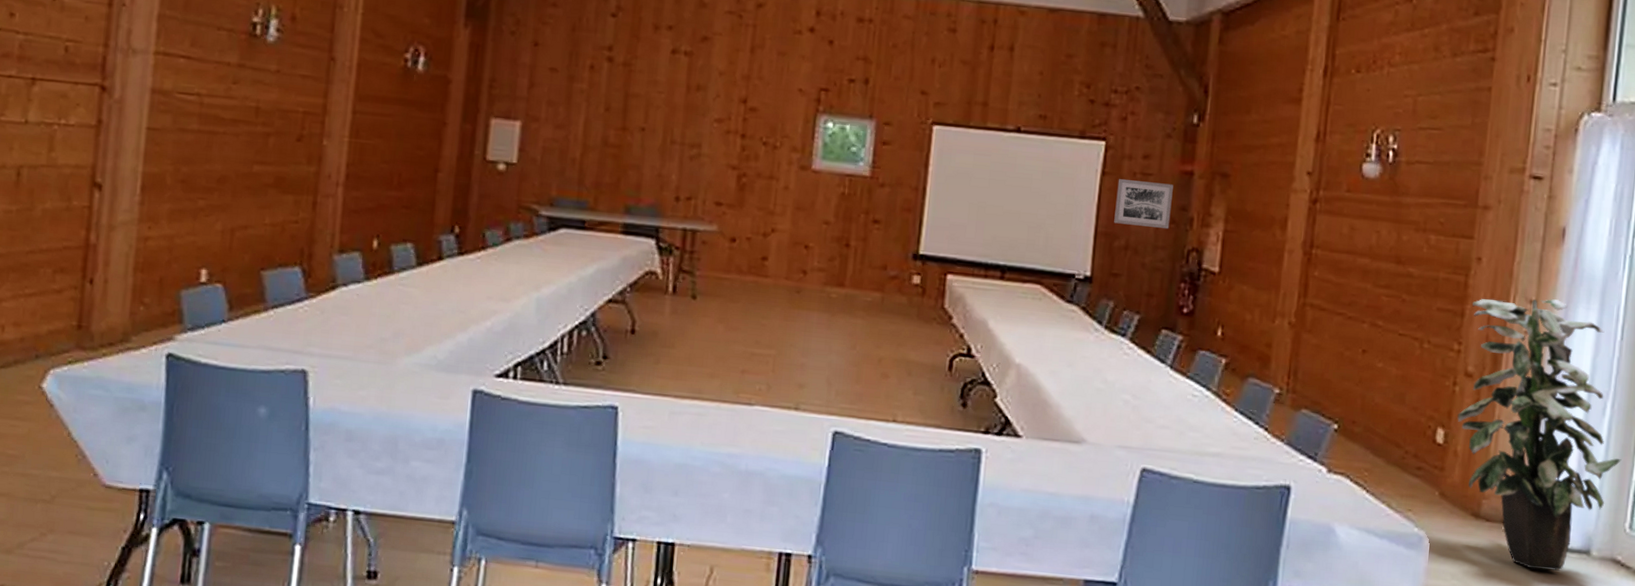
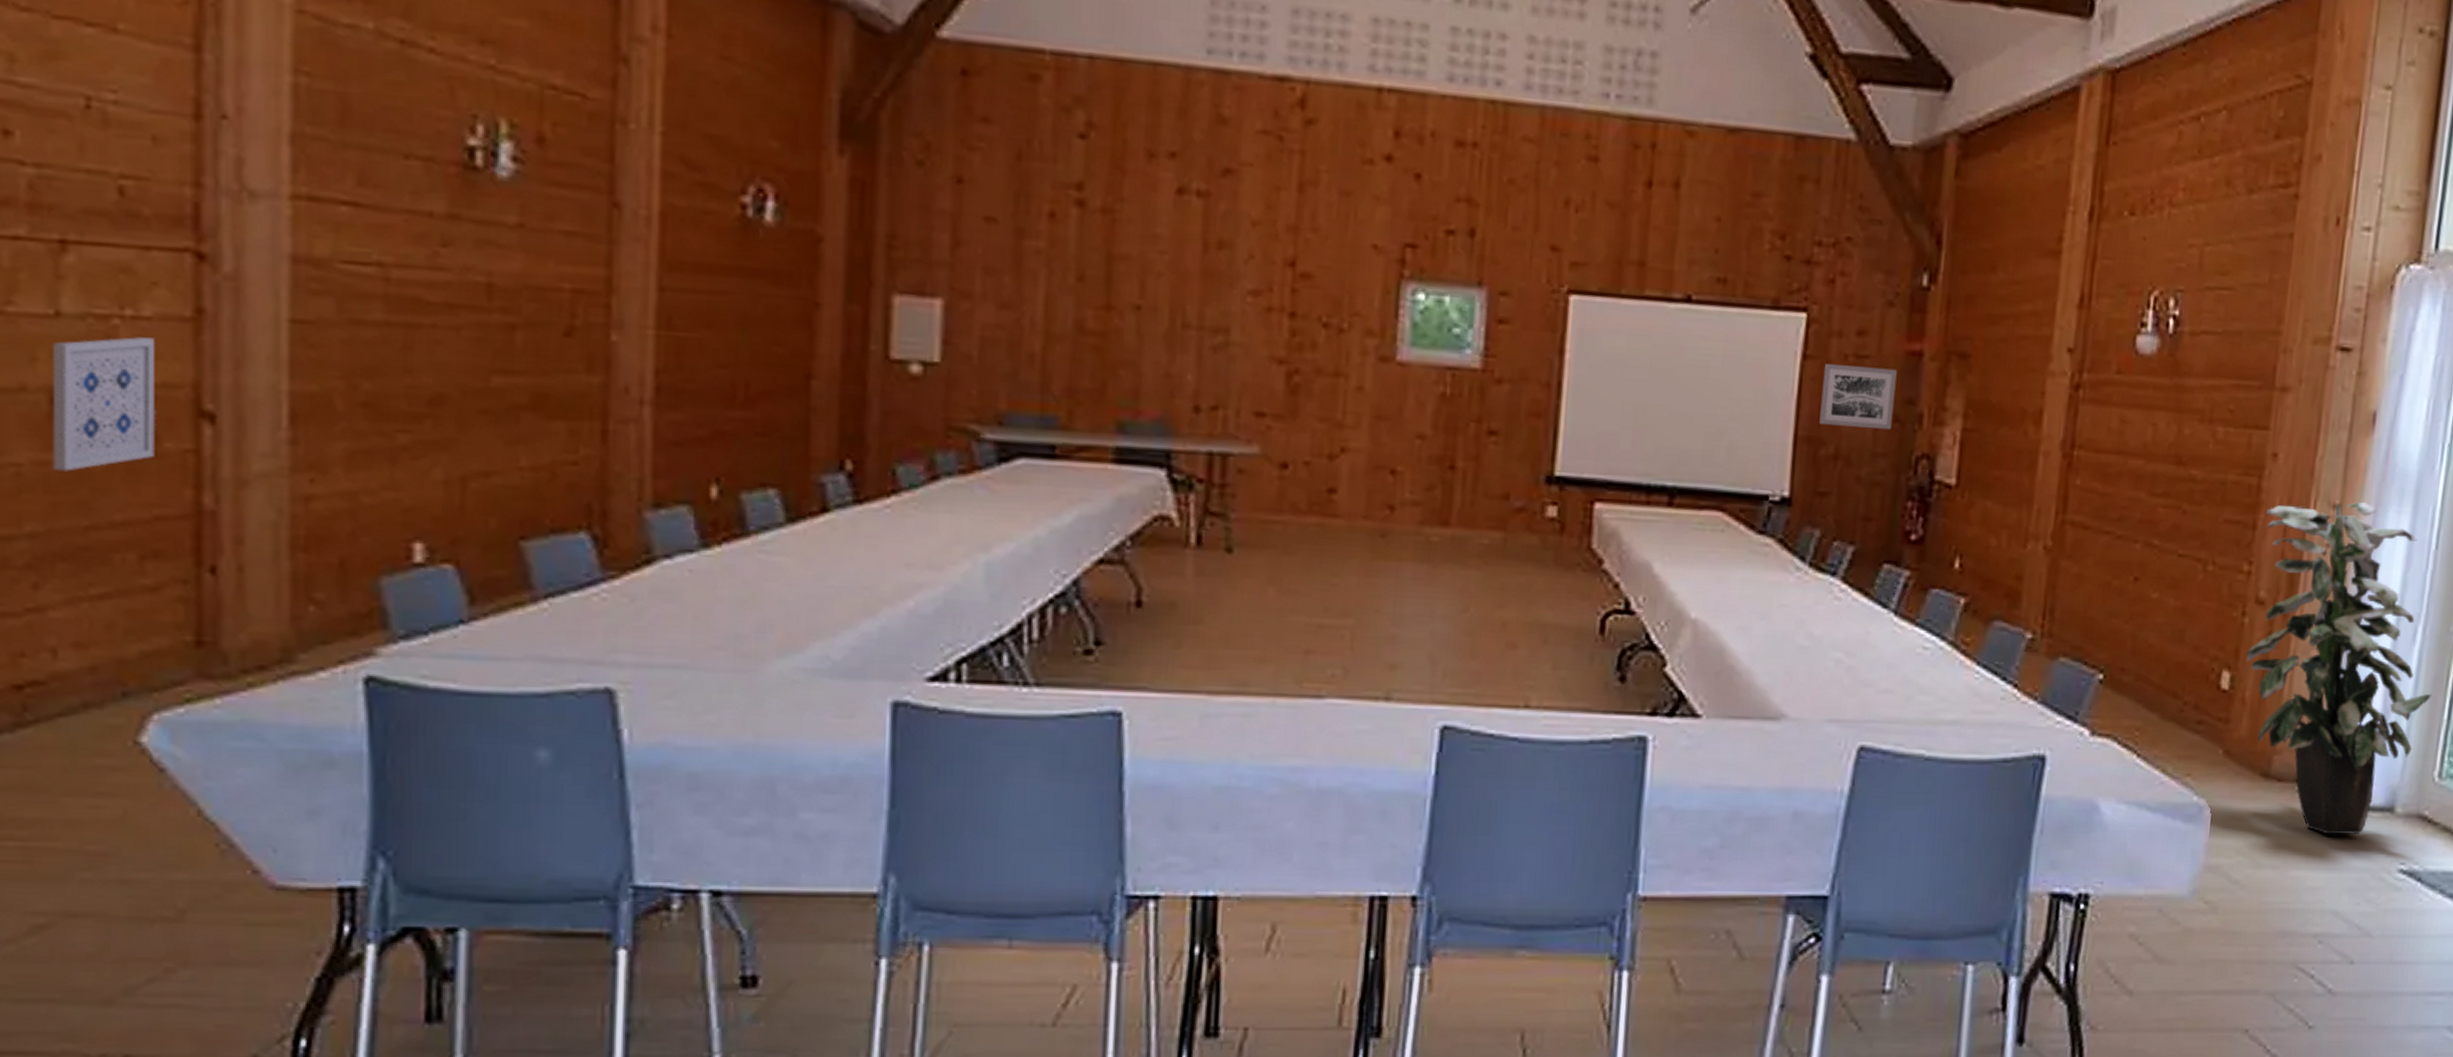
wall art: none [14,136,74,217] -> present [52,337,155,472]

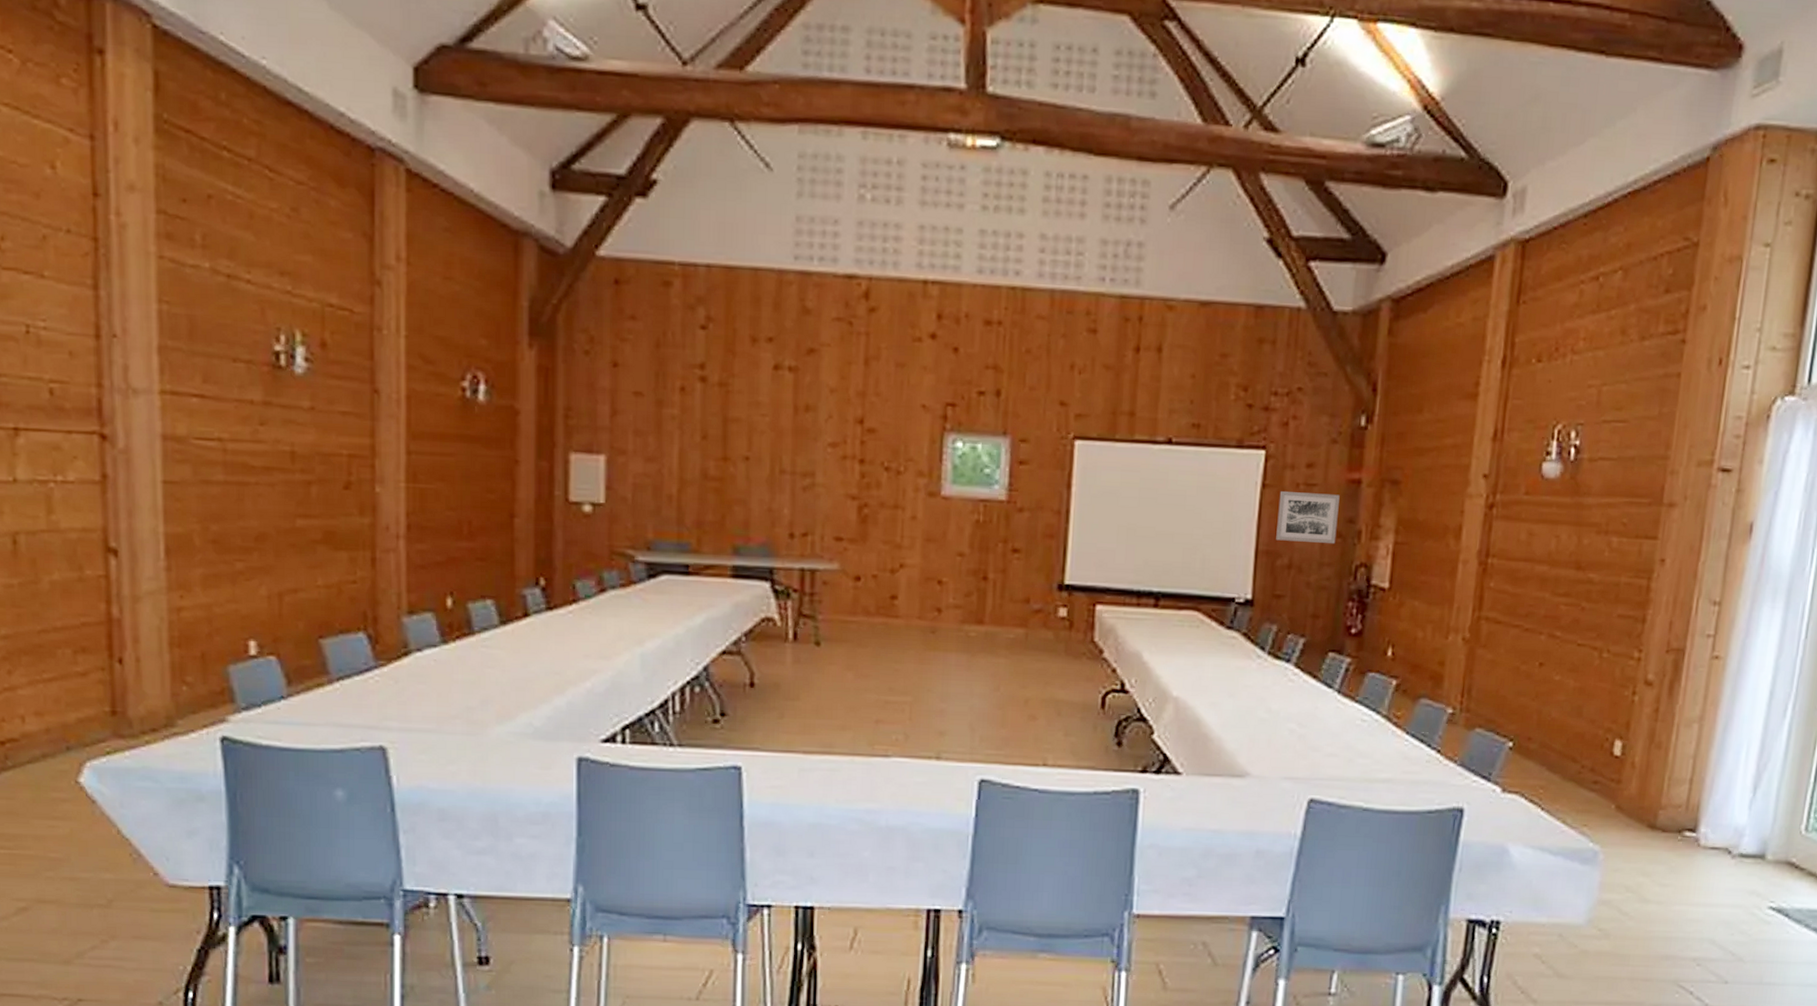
wall art: present [52,337,155,472] -> none [13,496,80,592]
indoor plant: present [2246,502,2432,835] -> none [1635,599,1800,878]

